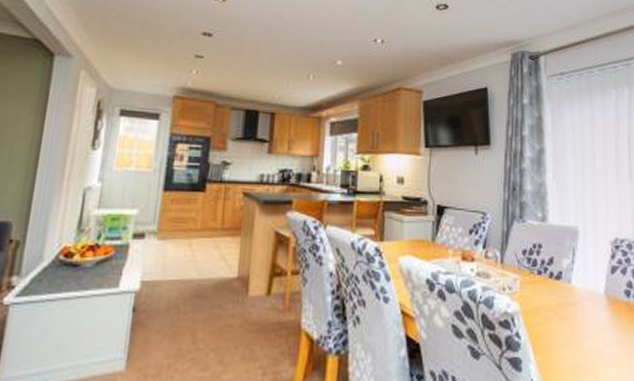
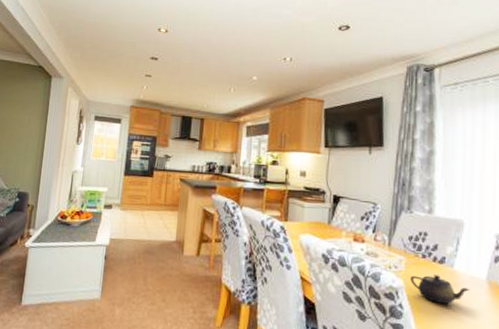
teapot: none [526,293,590,328] -> present [410,275,471,305]

